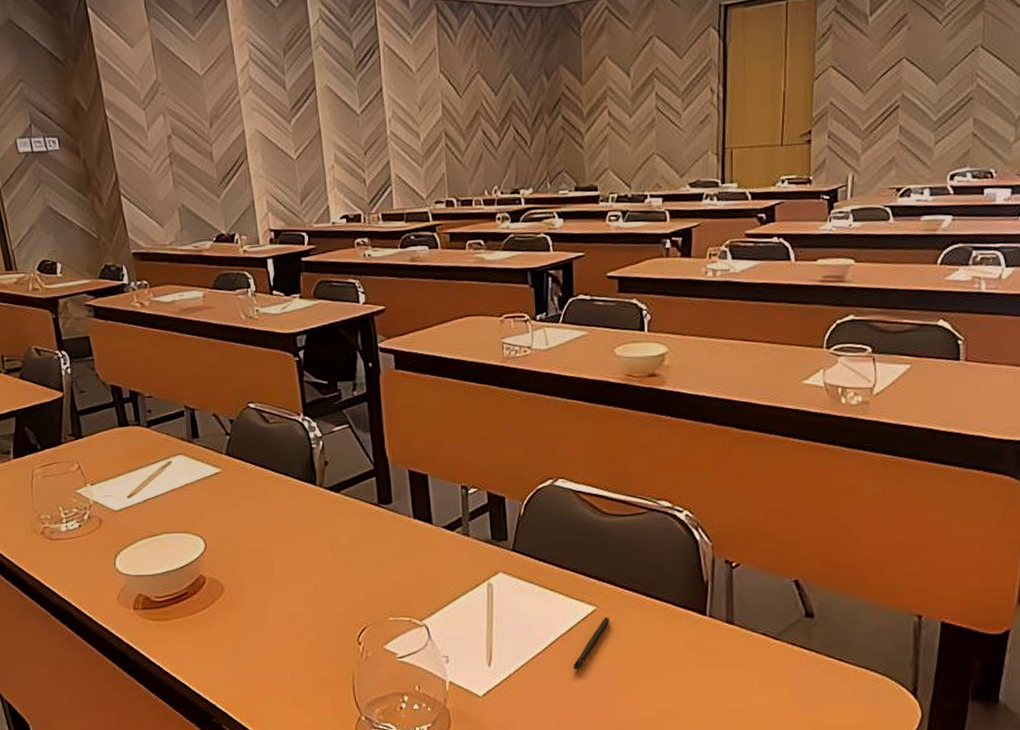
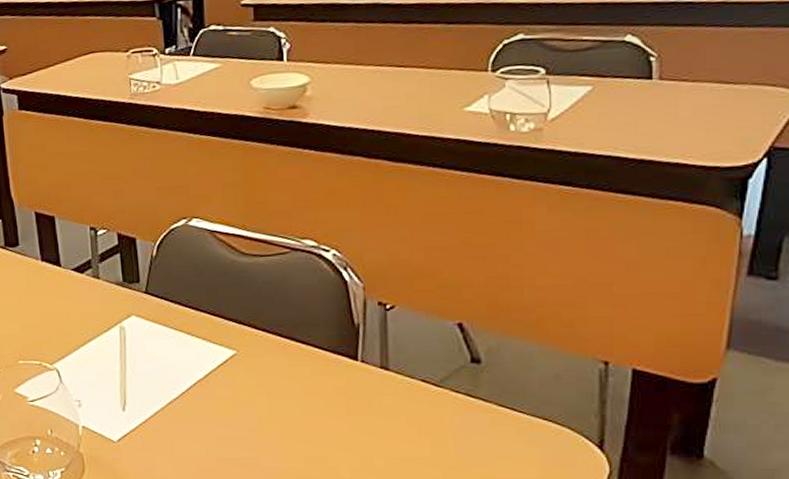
pen: present [573,617,609,670] -> none [212,361,251,416]

